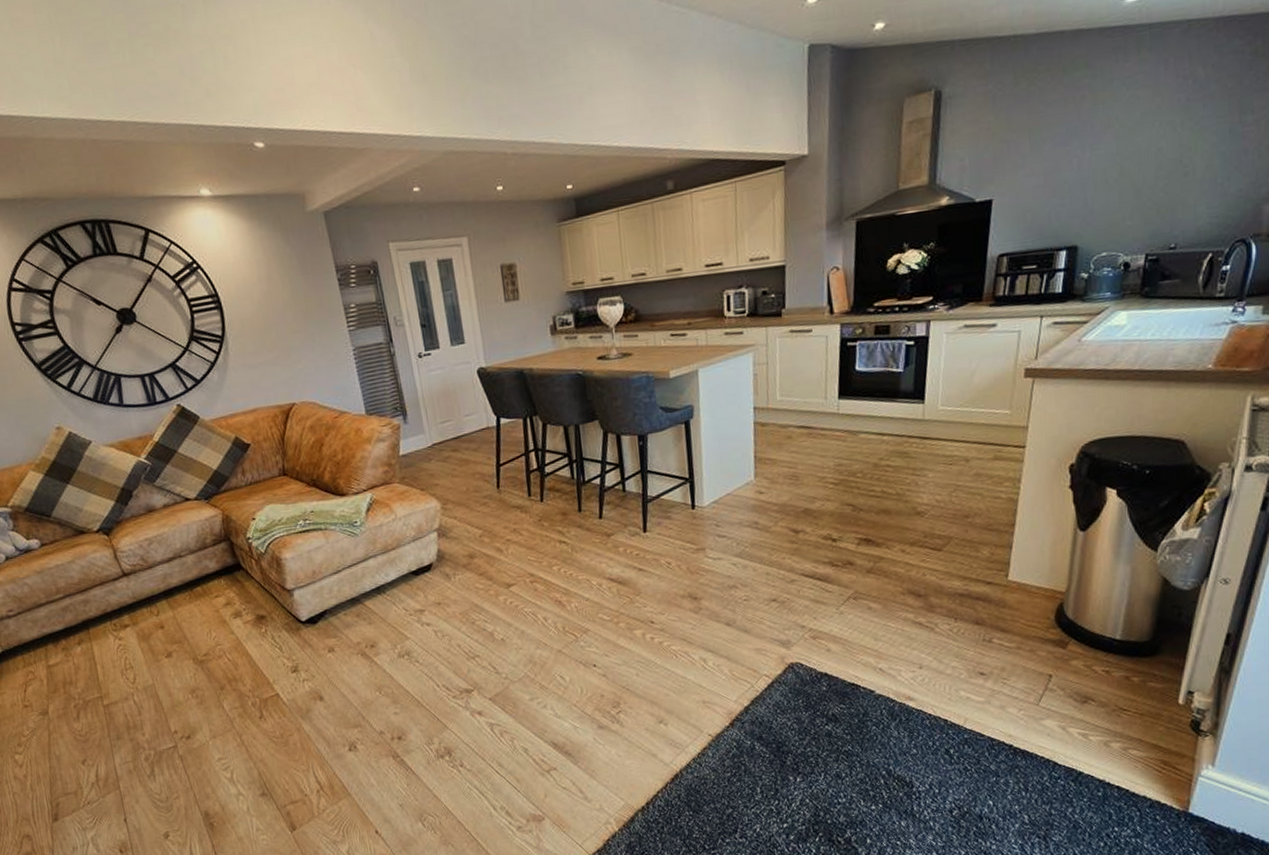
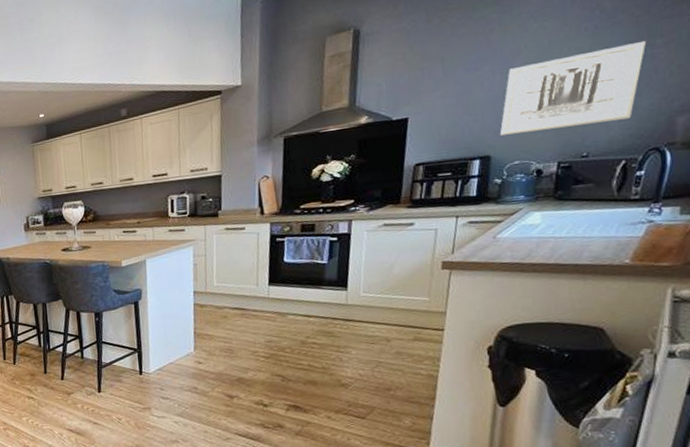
wall art: none [1088,118,1237,223] -> present [500,41,646,136]

